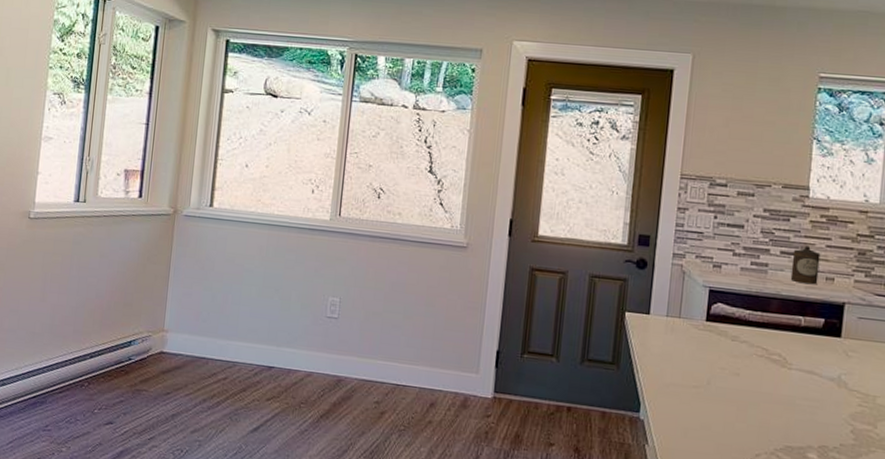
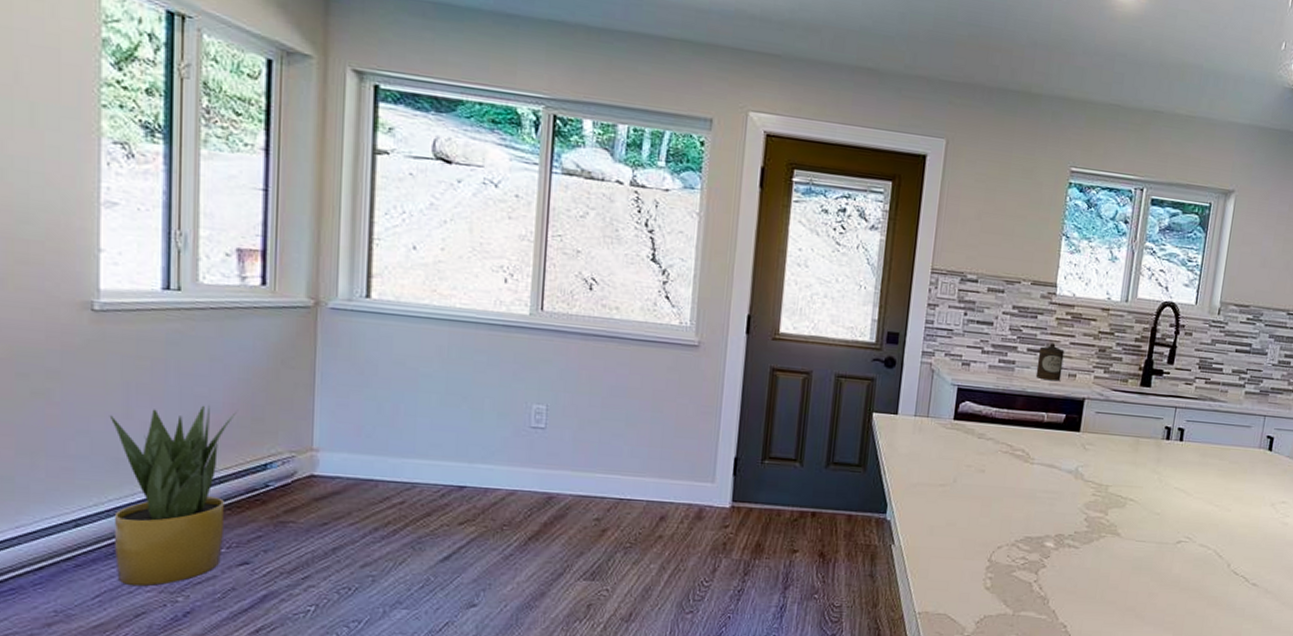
planter: none [24,292,114,437] -> present [109,405,237,587]

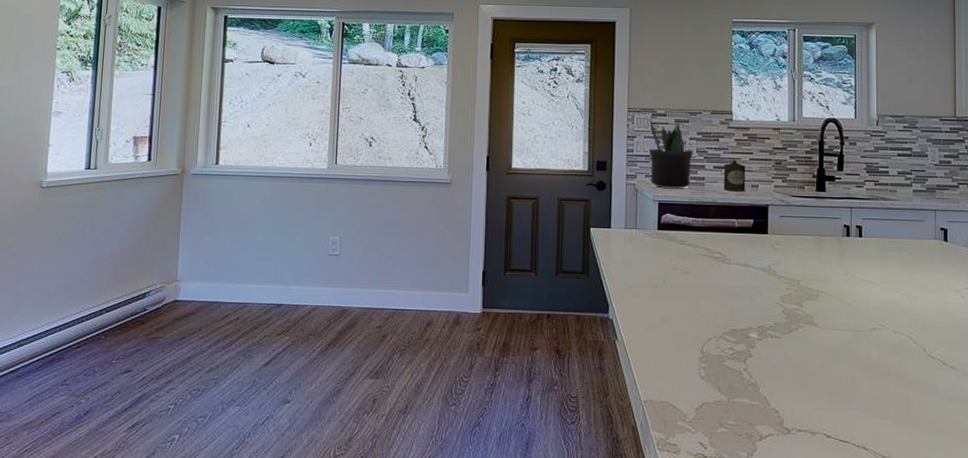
planter: present [109,405,237,587] -> none [42,251,128,392]
planter: none [950,283,1005,372] -> present [649,118,693,188]

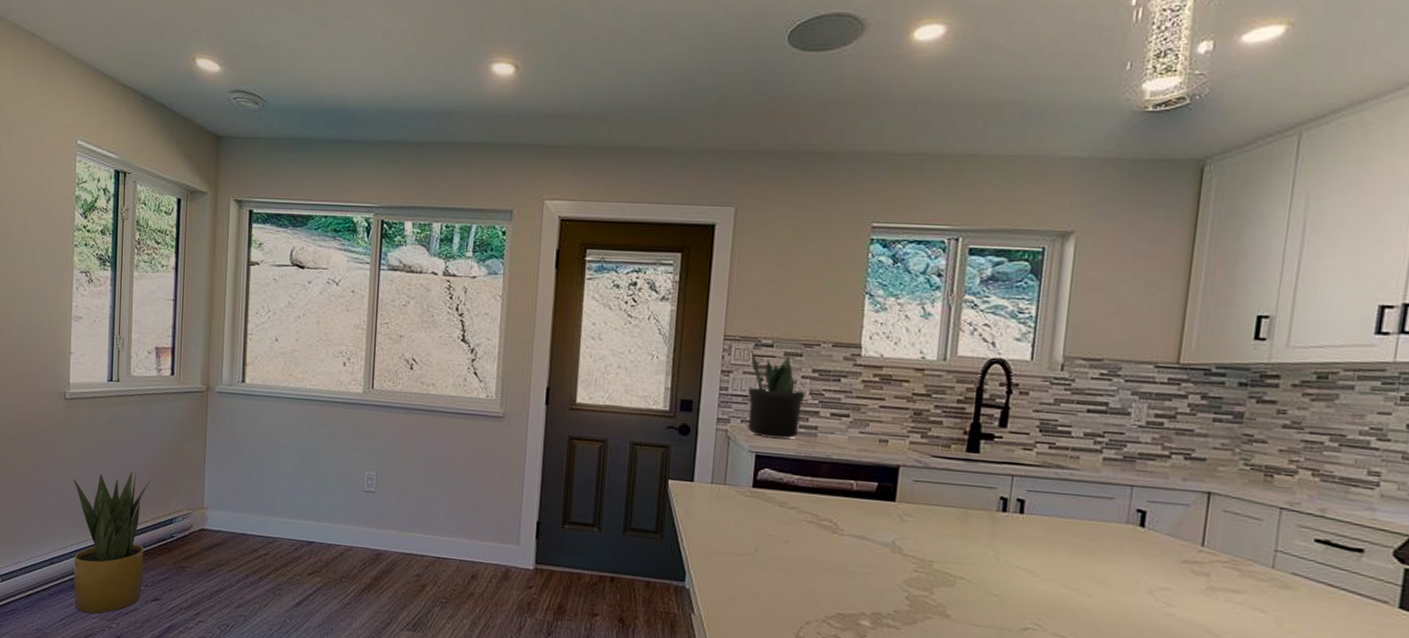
planter: none [42,251,128,392] -> present [73,471,153,614]
canister: present [723,160,746,192] -> none [841,407,874,448]

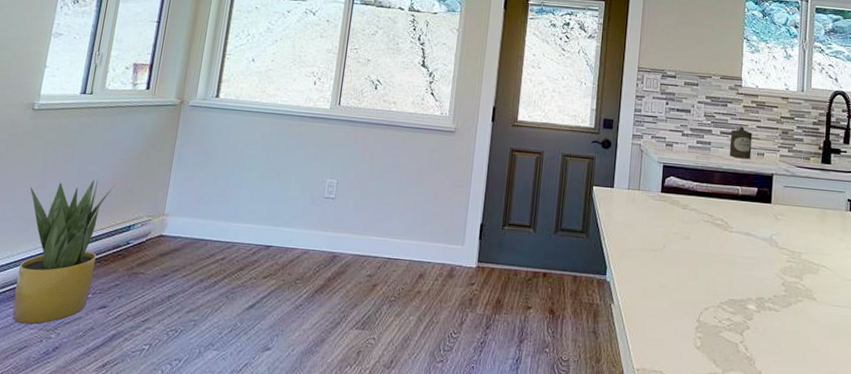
planter: present [747,349,805,439] -> none [656,79,701,152]
canister: none [841,407,874,448] -> present [729,127,753,159]

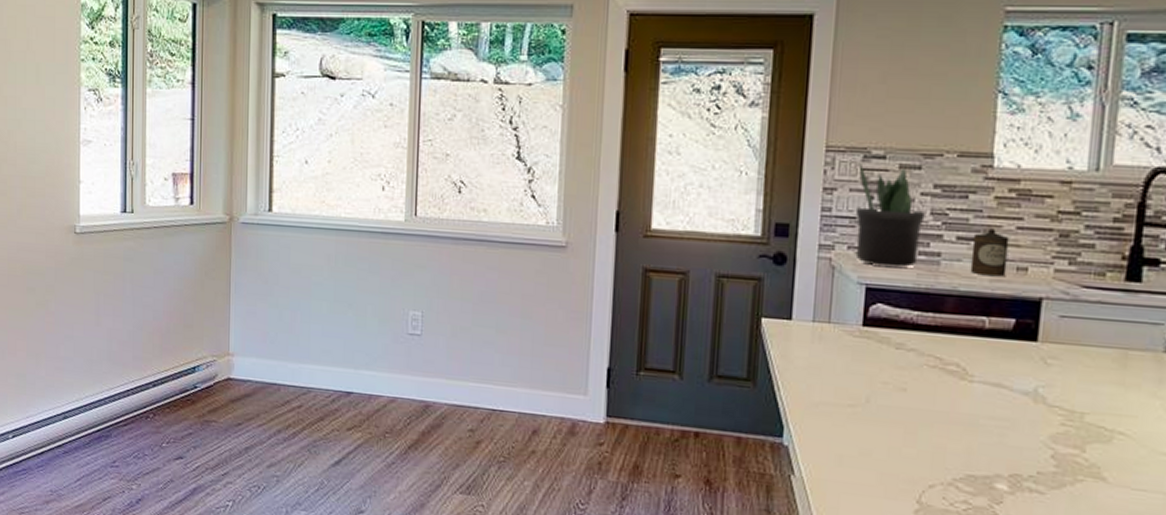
planter: present [12,179,116,324] -> none [86,313,173,474]
planter: none [656,79,701,152] -> present [855,161,925,267]

